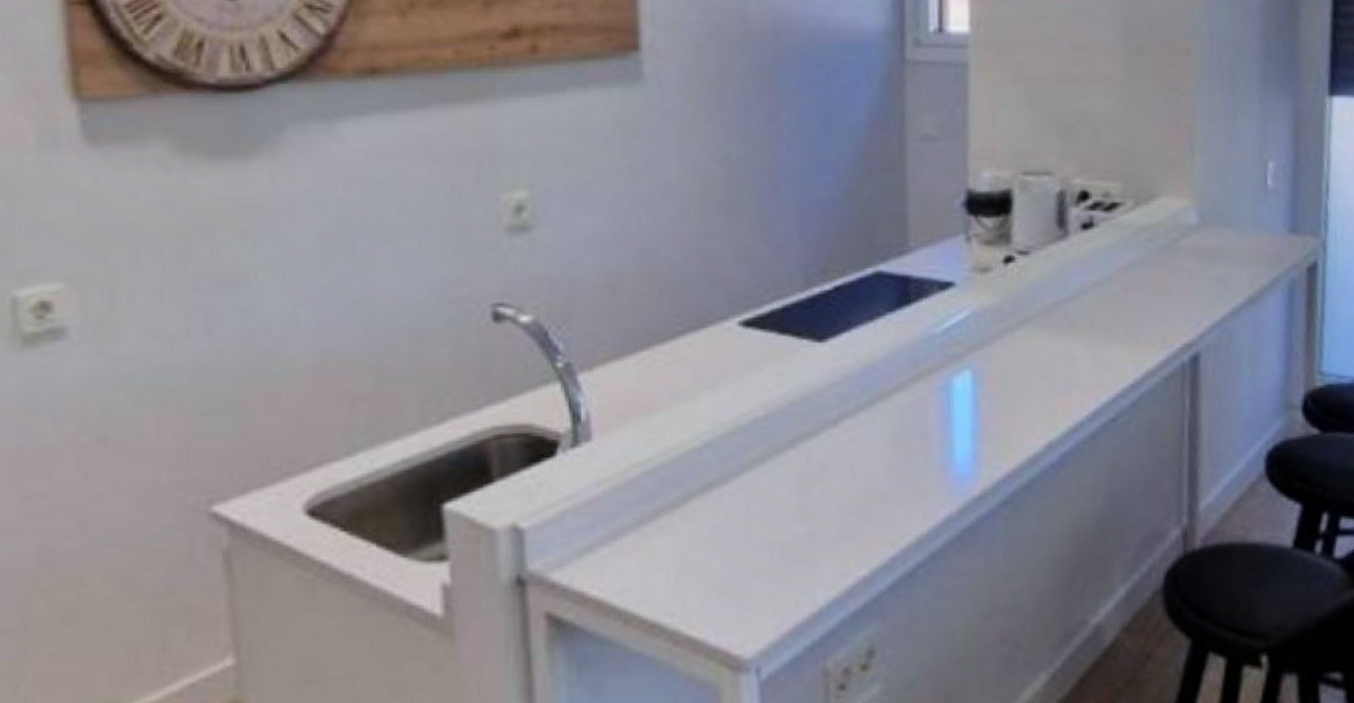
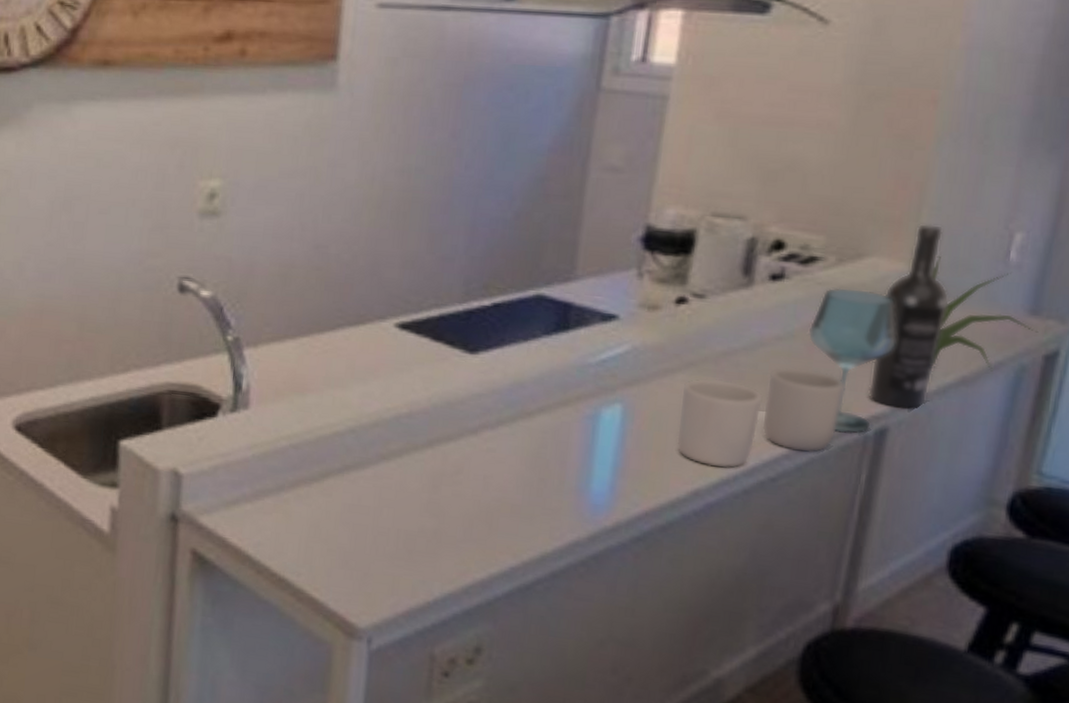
mug: none [1023,331,1094,417] -> present [677,378,763,468]
mug: none [1095,309,1161,389] -> present [762,367,846,452]
wine glass: none [1121,229,1193,364] -> present [808,288,897,433]
wine bottle: none [1176,161,1228,334] -> present [868,223,950,410]
plant: none [1211,184,1300,291] -> present [932,250,1039,372]

